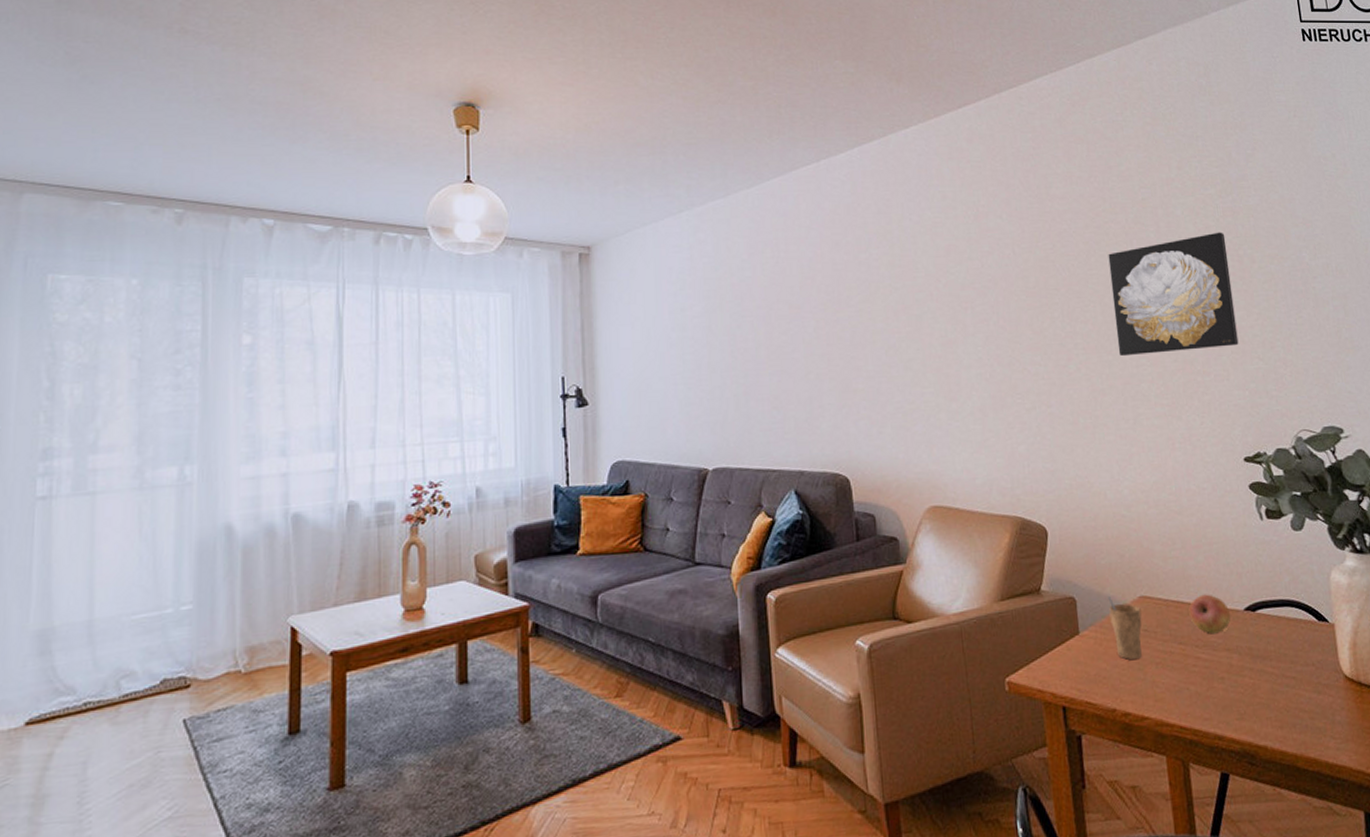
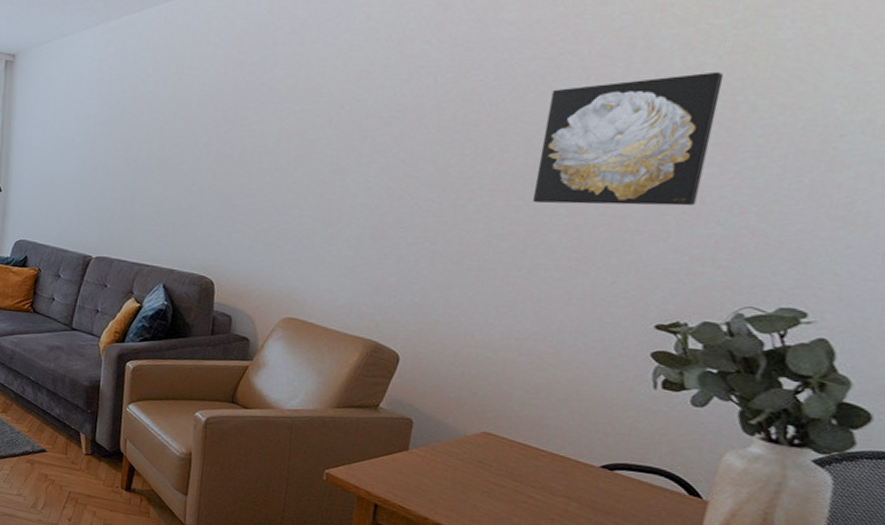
cup: present [1108,596,1142,660] -> none [444,425,481,484]
fruit: present [1189,594,1231,635] -> none [533,443,583,481]

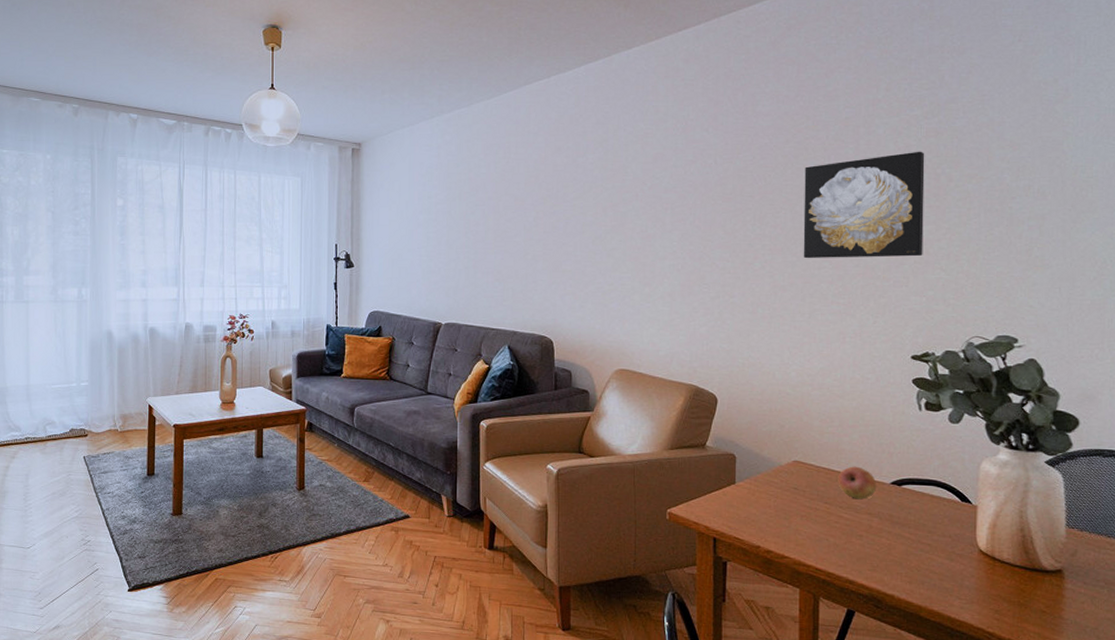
fruit: none [533,443,583,481] -> present [838,466,877,500]

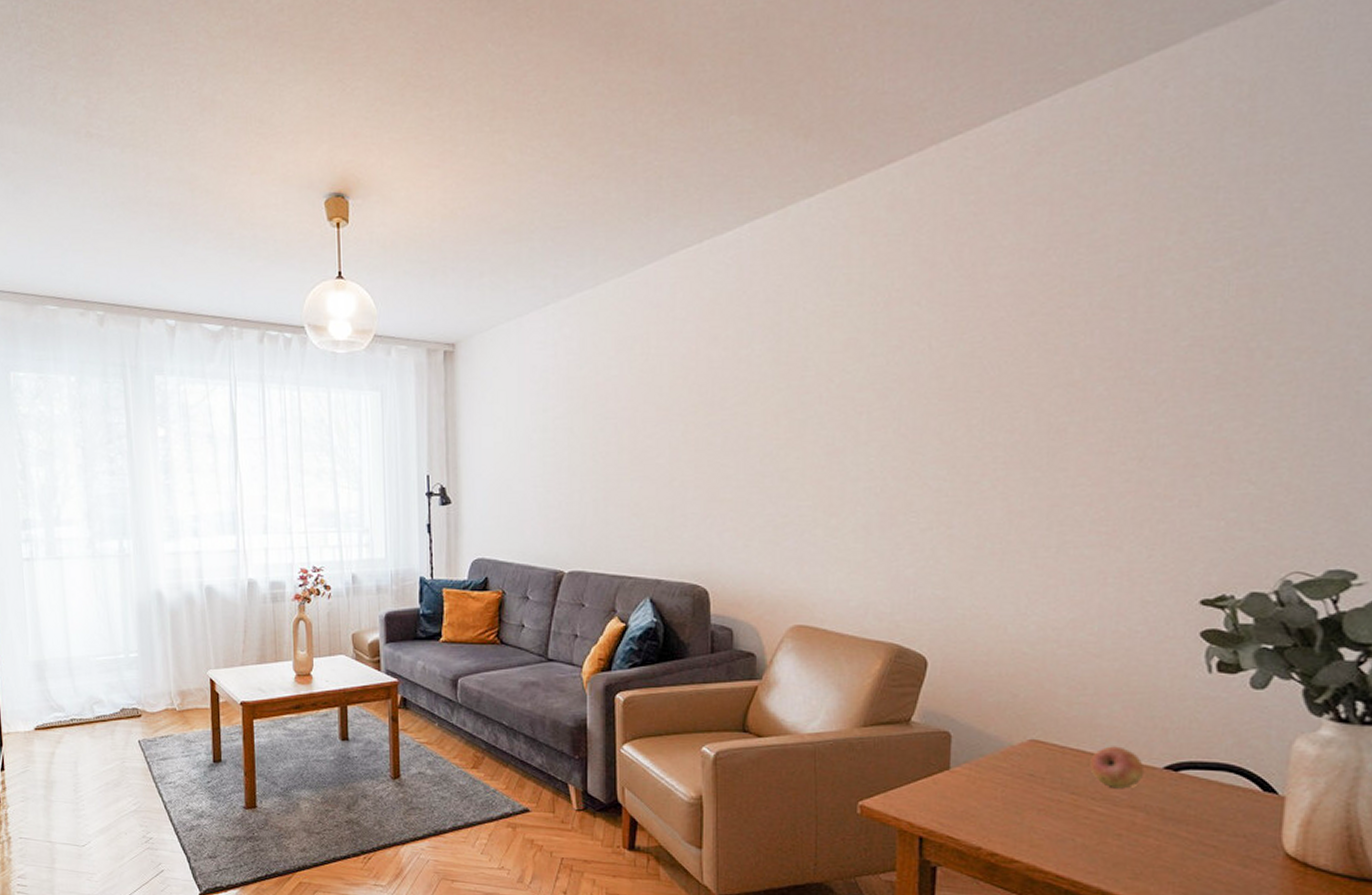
wall art: present [803,151,925,259] -> none [1050,317,1233,474]

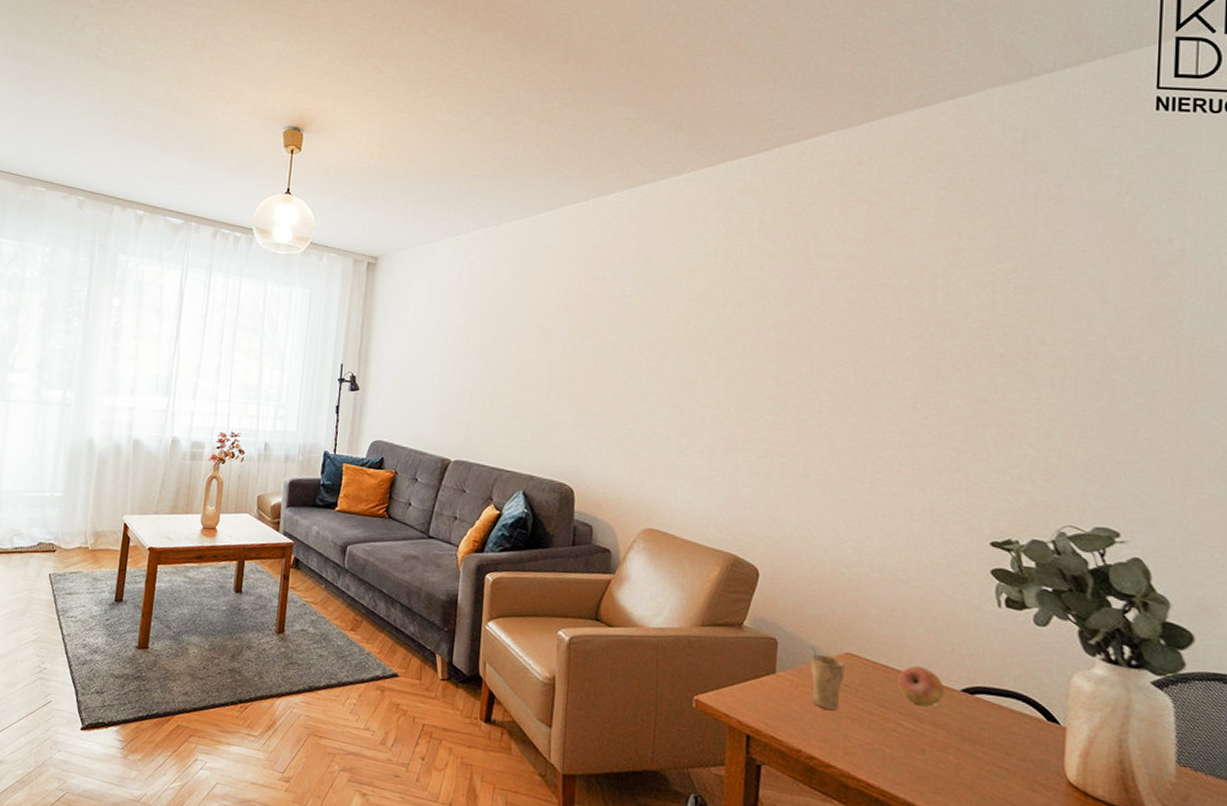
cup: none [989,736,1029,803] -> present [810,646,845,711]

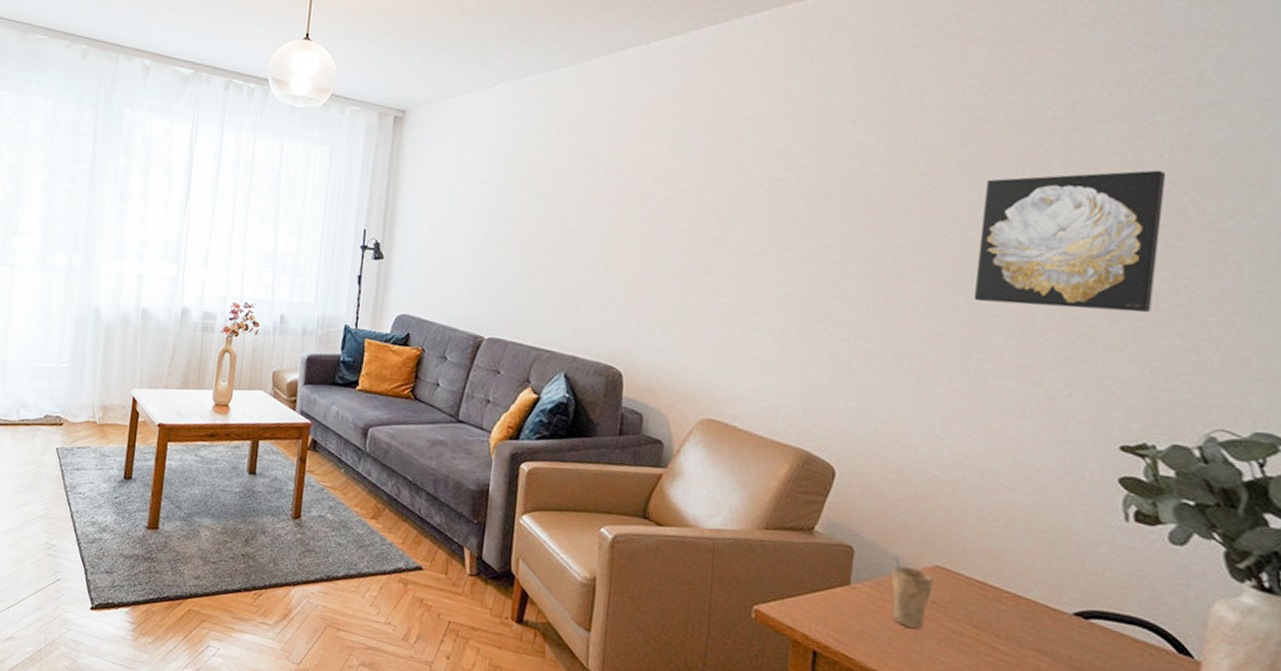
wall art: none [866,308,1013,428] -> present [973,170,1167,313]
fruit: present [897,665,945,707] -> none [995,583,1053,630]

